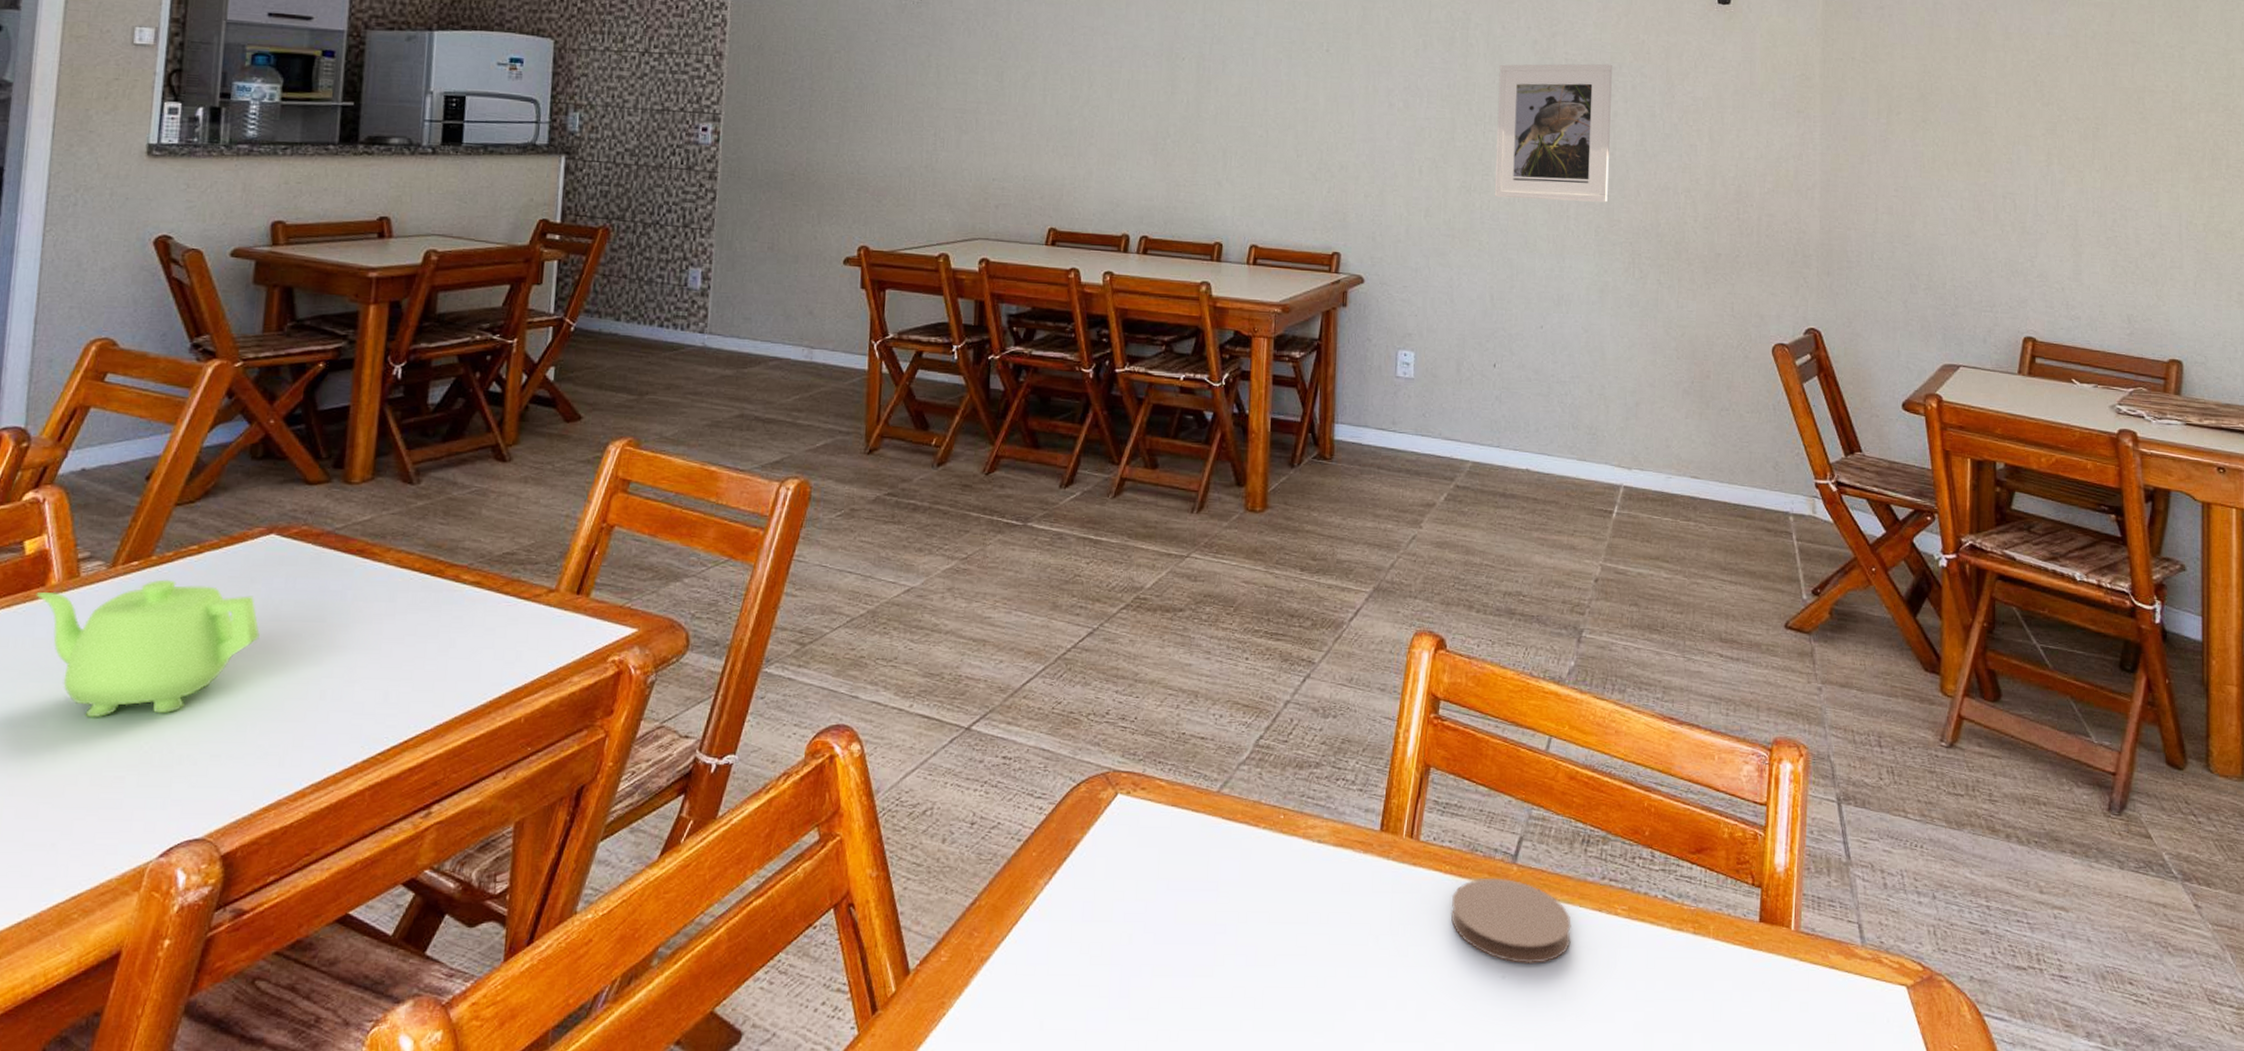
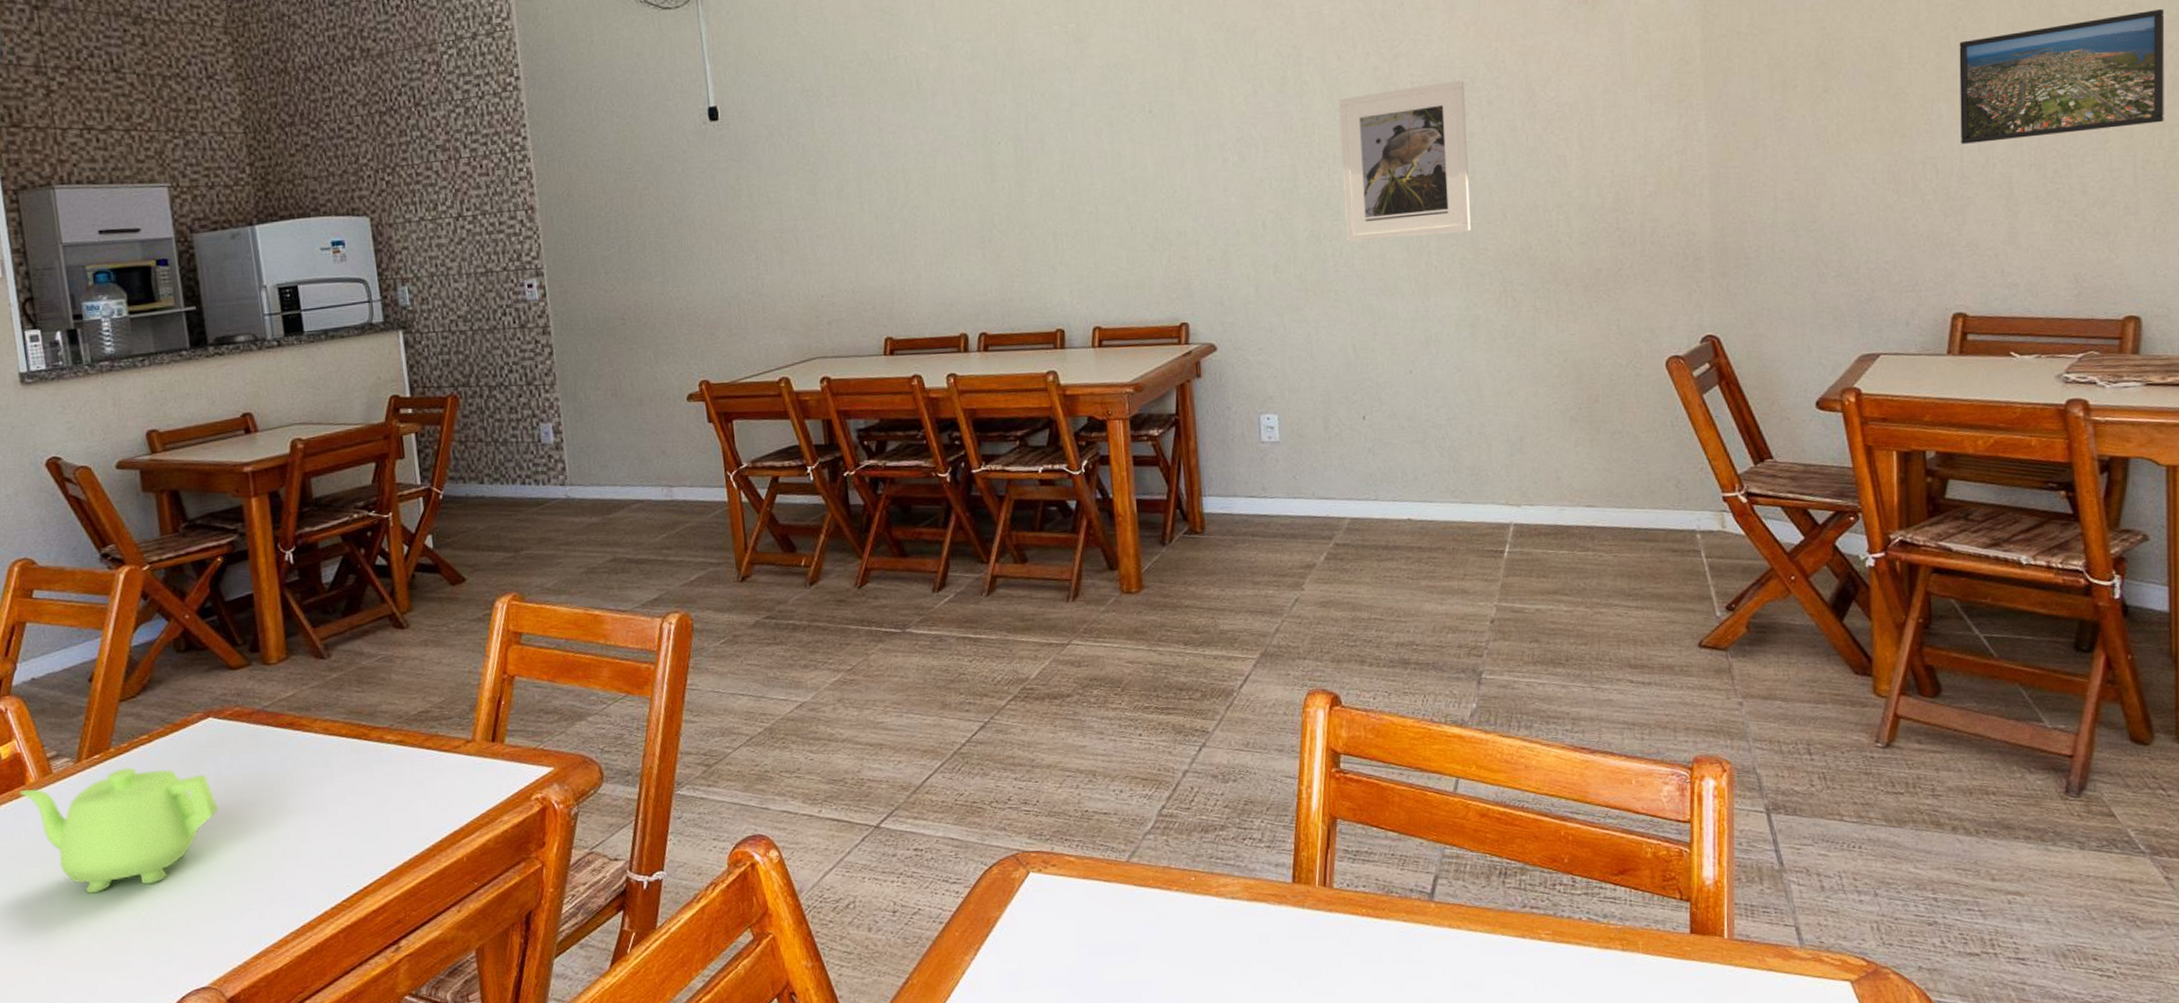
coaster: present [1450,878,1571,964] -> none [1370,915,1496,992]
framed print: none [2036,91,2207,190] -> present [1959,8,2165,144]

